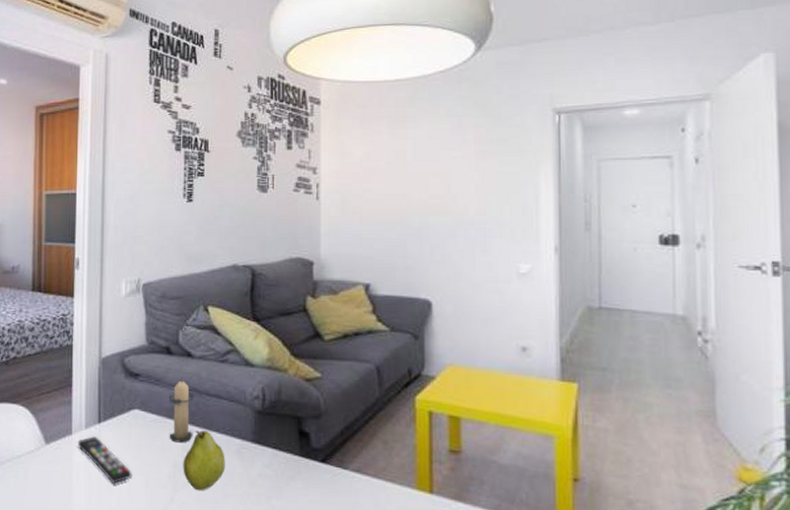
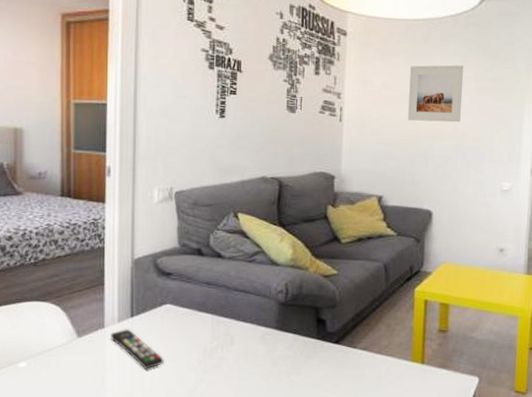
candle: present [168,378,195,443] -> none [199,276,224,332]
fruit: present [183,430,225,491] -> none [212,321,251,372]
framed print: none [395,127,460,194] -> present [408,65,464,123]

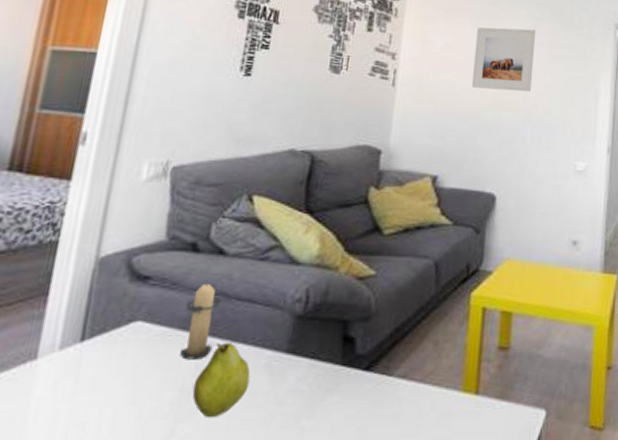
remote control: present [111,328,164,369] -> none [43,358,120,420]
candle: none [199,276,224,332] -> present [179,280,222,360]
fruit: none [212,321,251,372] -> present [192,343,251,418]

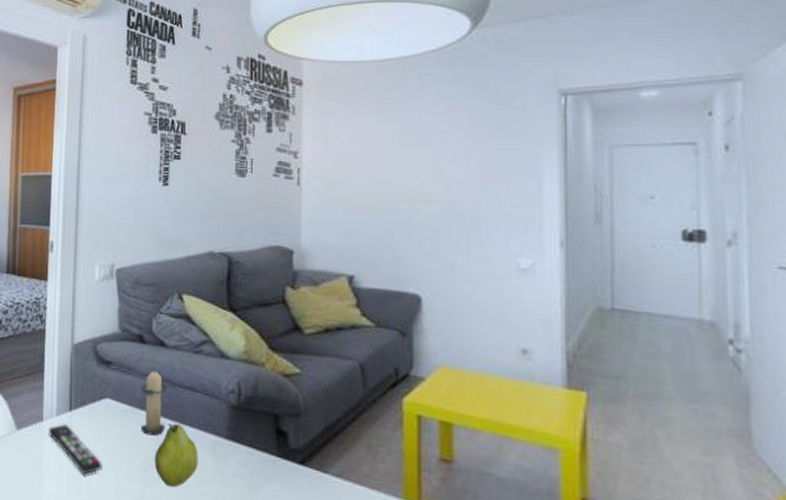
remote control: none [43,358,120,420] -> present [49,423,102,475]
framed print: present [472,27,536,93] -> none [382,109,454,181]

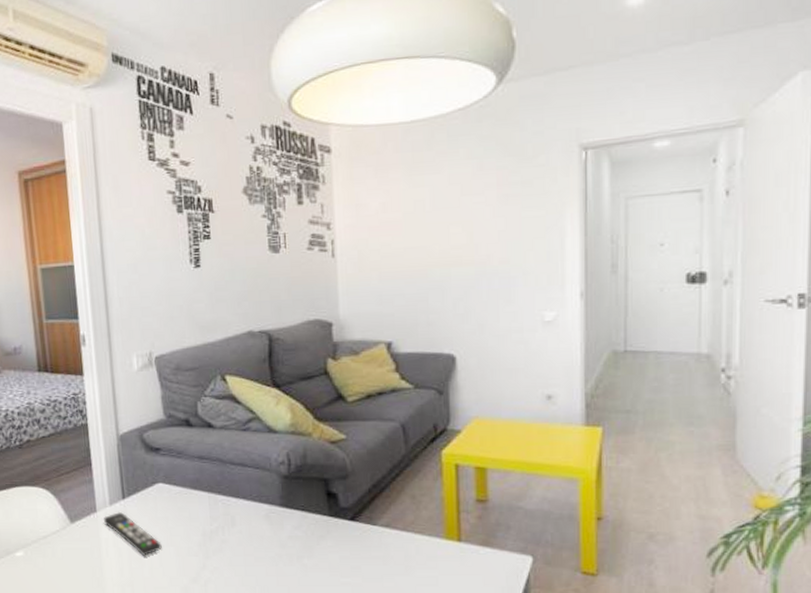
candle: present [140,367,168,436] -> none [192,449,220,512]
fruit: present [154,423,199,488] -> none [212,499,255,557]

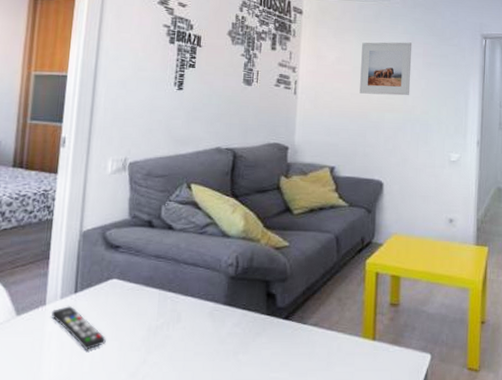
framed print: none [413,170,483,247] -> present [360,42,412,96]

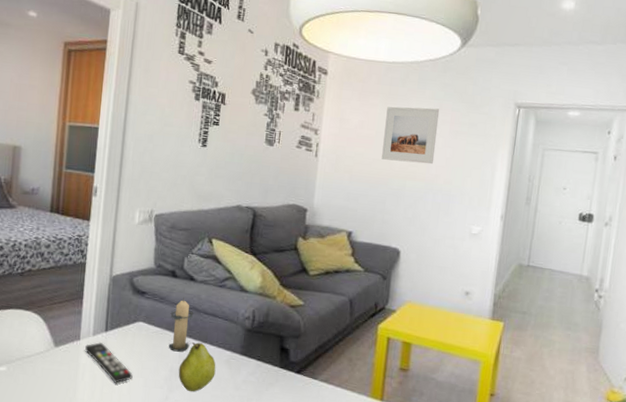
candle: none [145,248,173,308] -> present [168,297,194,352]
fruit: none [157,296,199,352] -> present [178,342,216,392]

